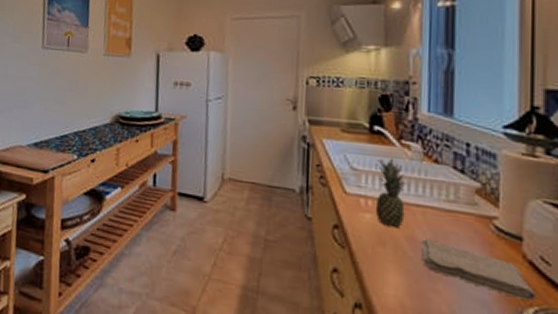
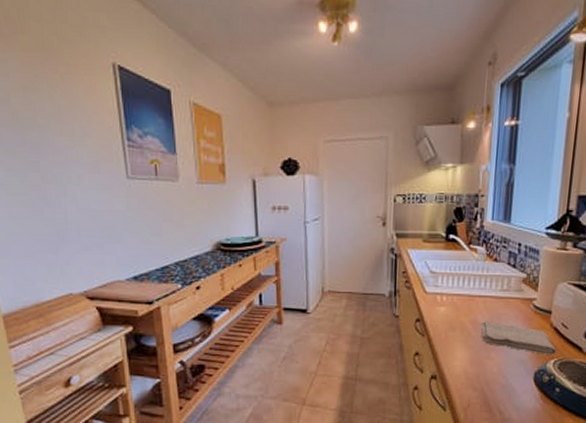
fruit: present [375,158,408,228] -> none [448,261,474,316]

